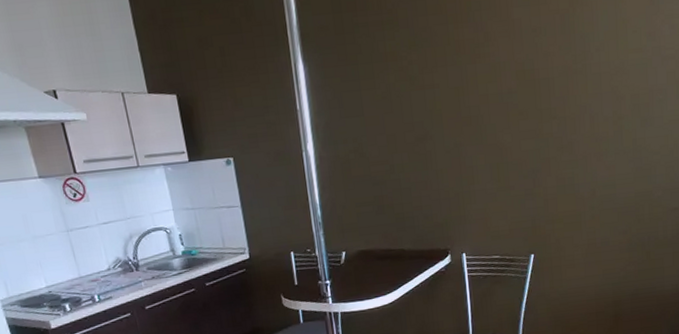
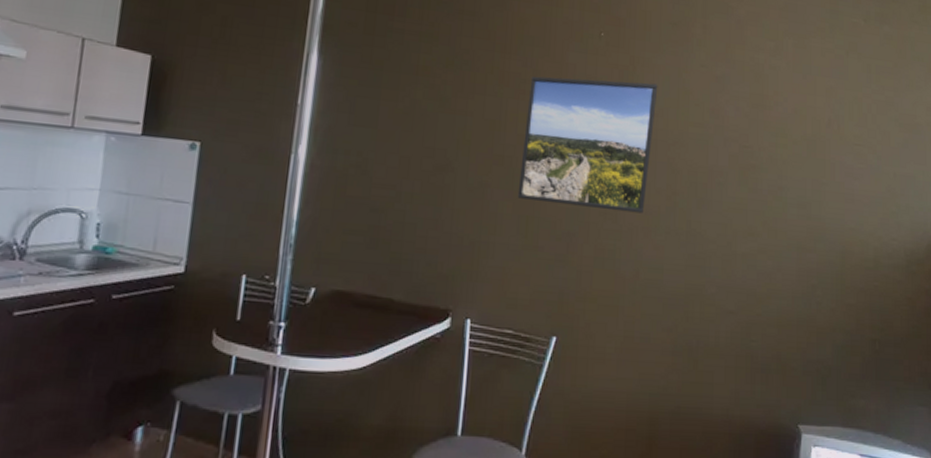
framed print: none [483,20,598,150] -> present [517,76,658,214]

